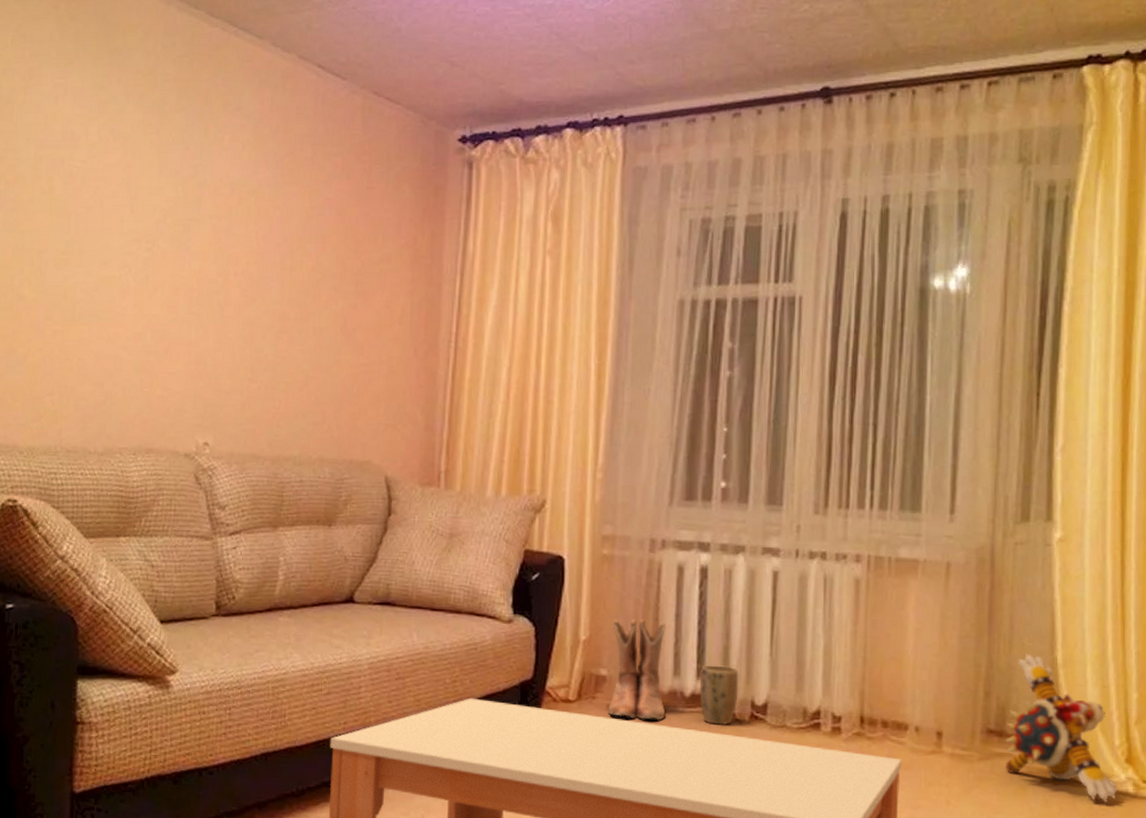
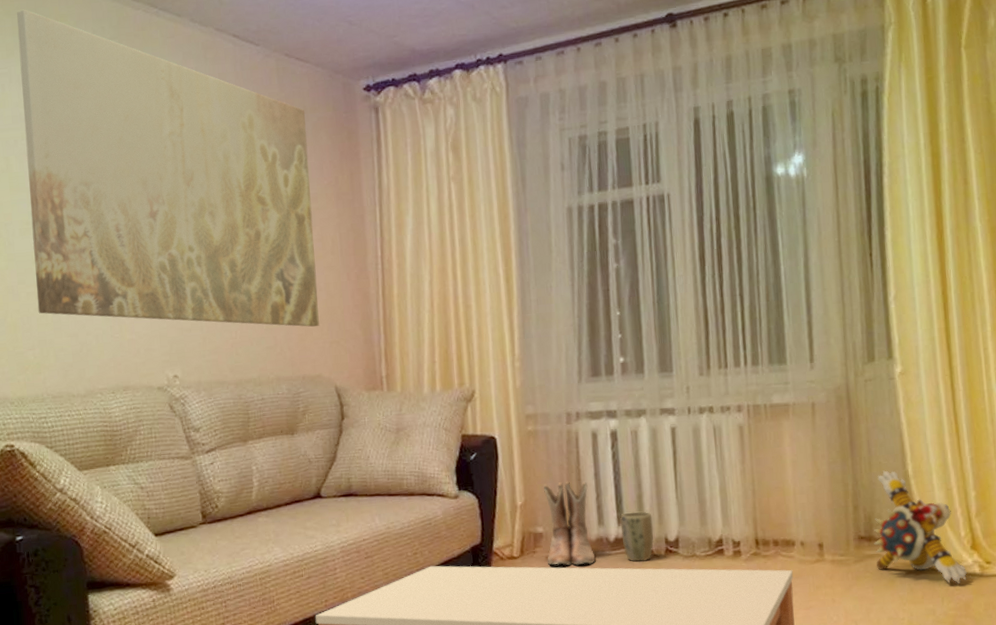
wall art: none [63,15,388,405] -> present [17,9,319,327]

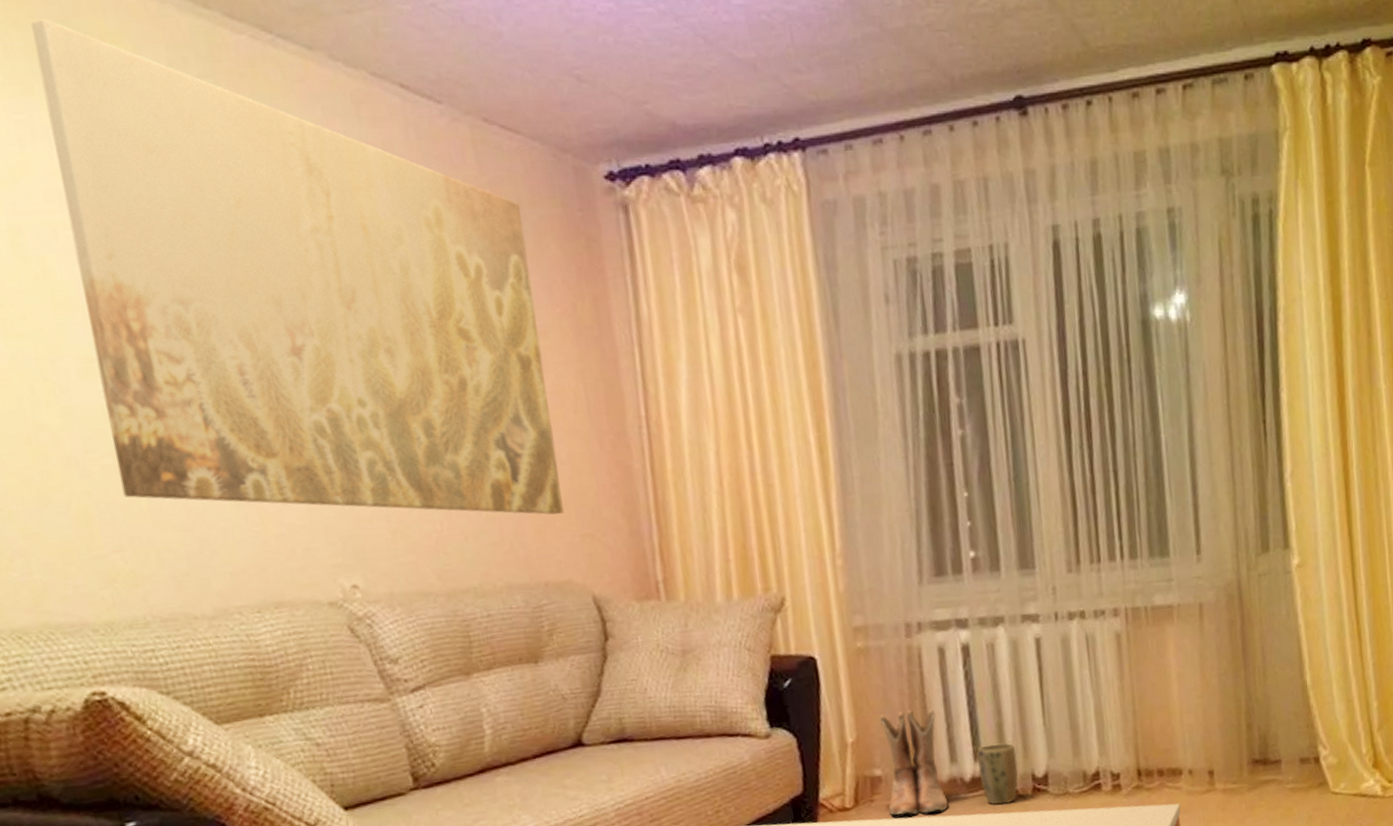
plush toy: present [874,470,968,584] -> none [1269,681,1369,808]

